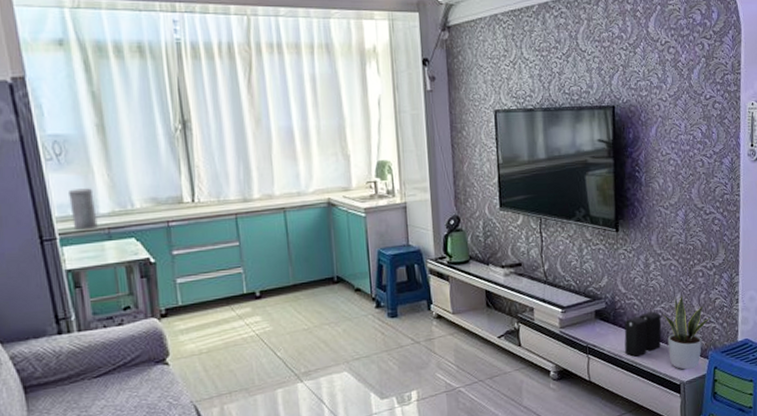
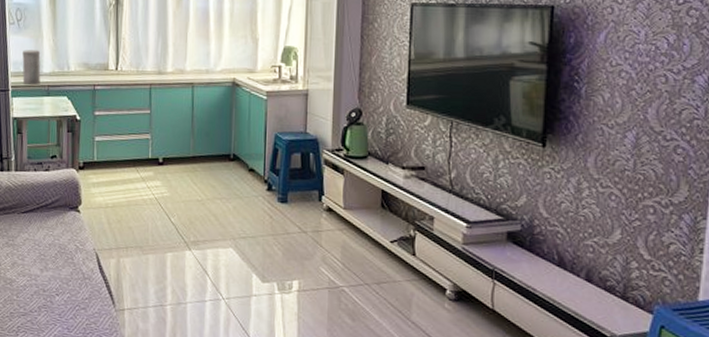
speaker: present [624,311,662,357] -> none [539,244,592,293]
potted plant: present [661,293,713,370] -> none [592,230,664,322]

